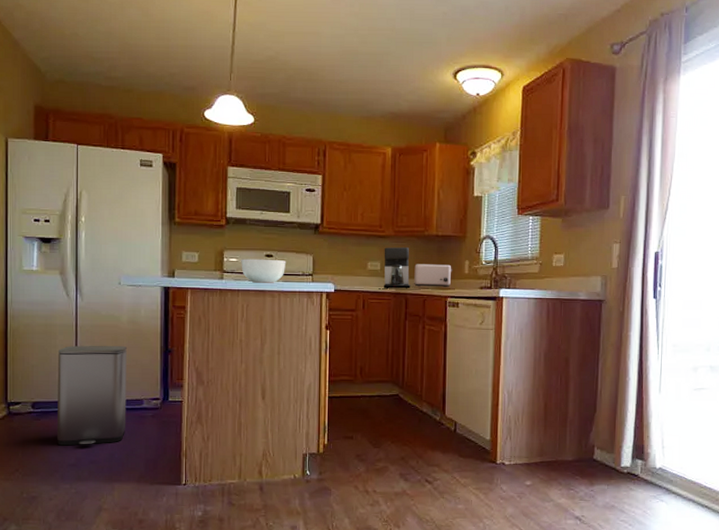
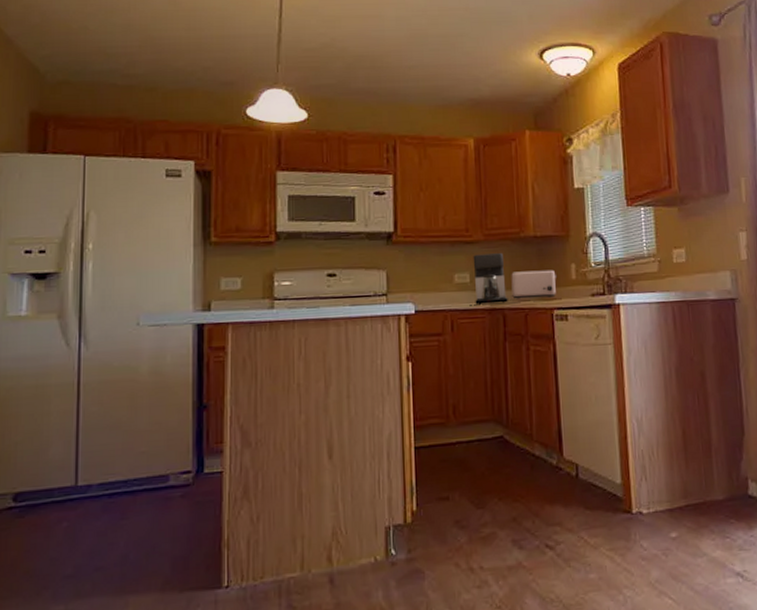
pedal bin: present [57,345,127,446] -> none [48,404,147,551]
bowl: present [241,258,287,284] -> none [296,279,354,311]

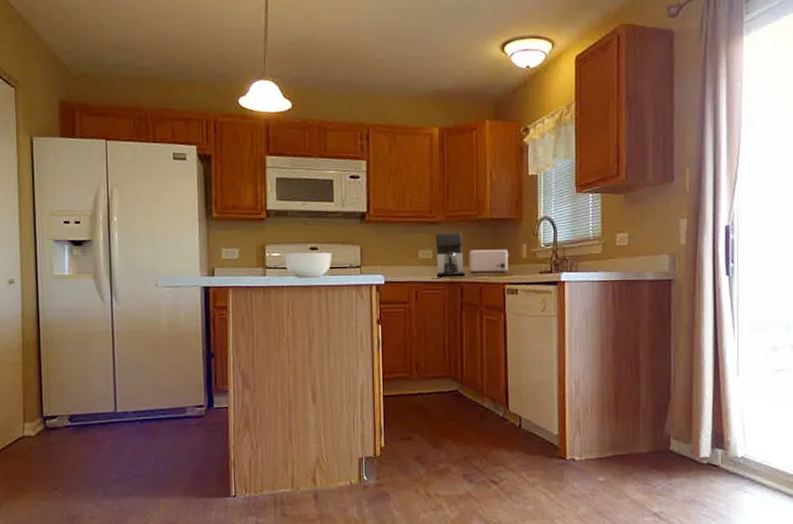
bowl: none [296,279,354,311] -> present [284,252,333,279]

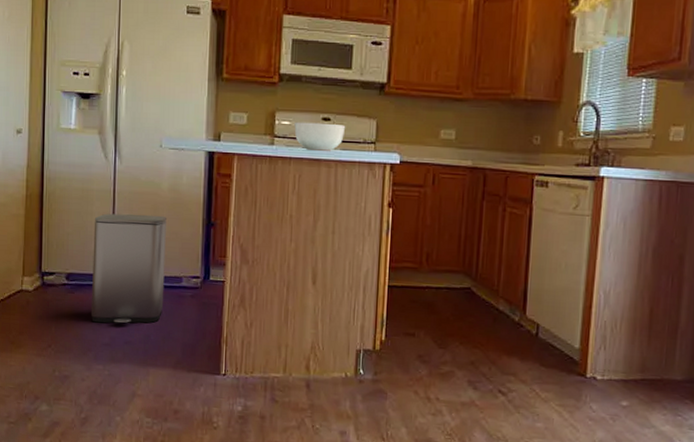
pedal bin: none [94,351,170,460] -> present [91,213,166,324]
coffee maker: present [435,233,466,279] -> none [458,112,491,163]
toaster: present [469,249,510,274] -> none [495,133,543,163]

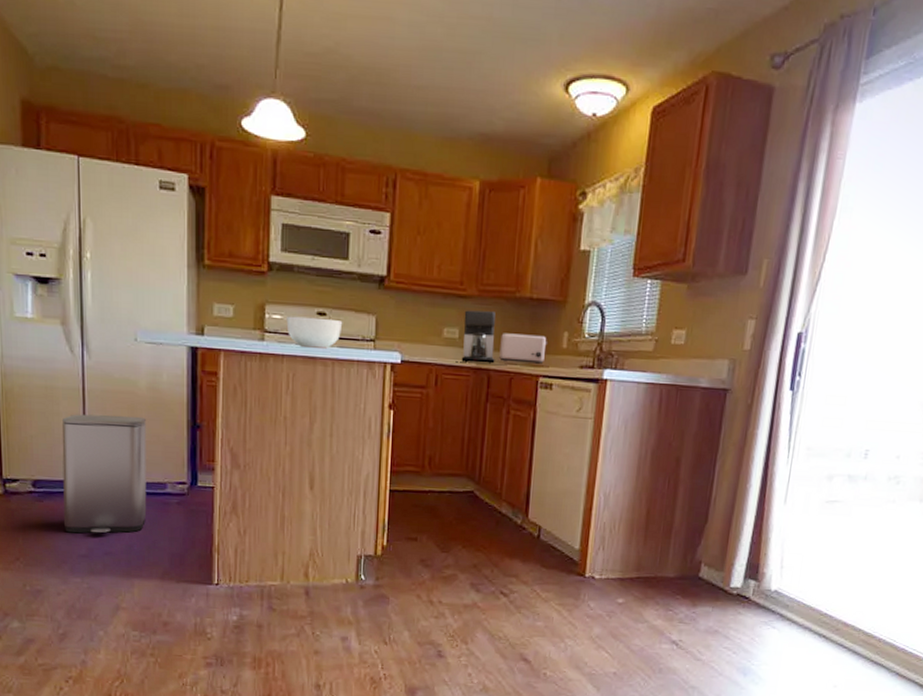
coffee maker: none [458,112,491,163] -> present [461,310,495,364]
toaster: none [495,133,543,163] -> present [499,333,548,364]

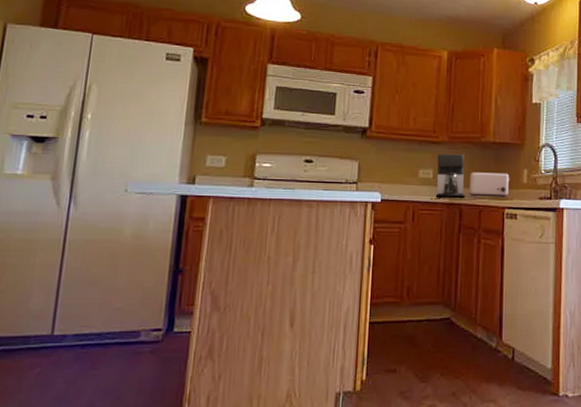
pedal bin: present [61,414,147,534] -> none [19,264,127,394]
bowl: present [286,316,343,350] -> none [275,164,328,193]

